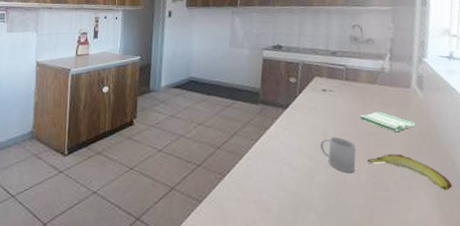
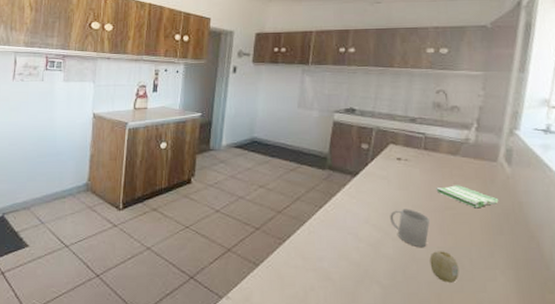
fruit: none [359,175,387,205] -> present [429,251,459,283]
banana: present [367,153,453,191] -> none [440,230,535,273]

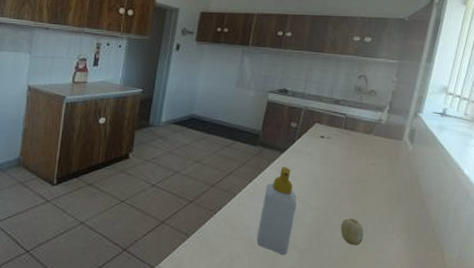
soap bottle: none [332,192,375,290] -> present [257,167,297,255]
mug: present [390,209,430,248] -> none [311,181,343,216]
dish towel: present [436,185,499,209] -> none [351,160,401,181]

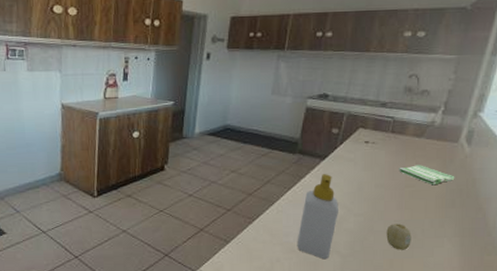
dish towel: none [351,160,401,181] -> present [399,165,455,186]

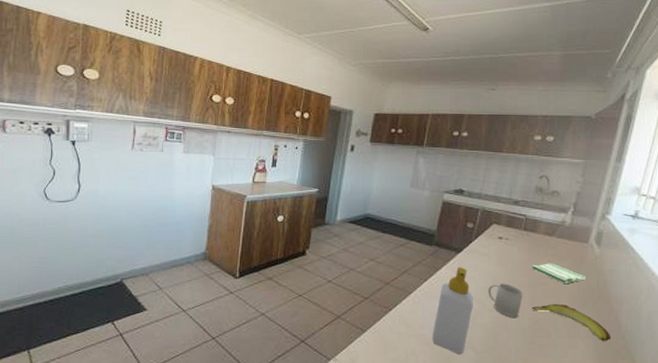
mug: none [354,187,389,222] -> present [488,283,523,318]
fruit: present [386,223,412,250] -> none [520,321,545,349]
banana: none [398,204,479,240] -> present [532,303,612,342]

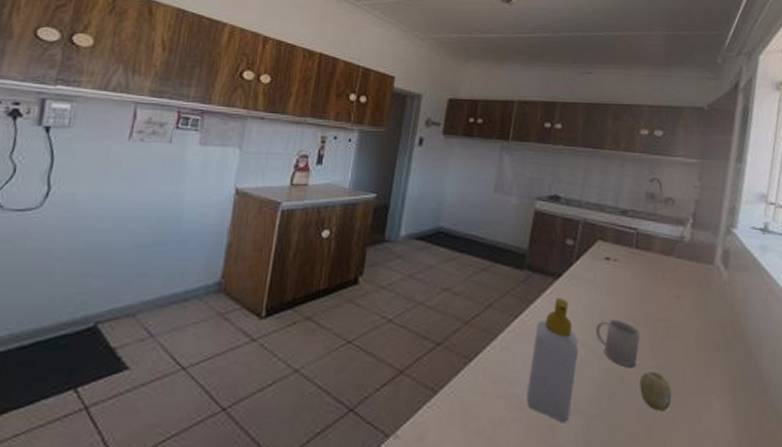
fruit: none [520,321,545,349] -> present [639,372,672,411]
dish towel: present [532,263,586,285] -> none [648,291,715,320]
banana: present [532,303,612,342] -> none [652,345,753,398]

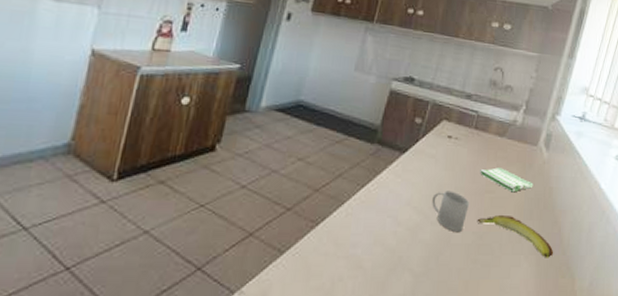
soap bottle: present [526,298,578,423] -> none [364,171,415,279]
fruit: present [639,372,672,411] -> none [463,236,489,269]
dish towel: none [648,291,715,320] -> present [480,167,534,193]
banana: none [652,345,753,398] -> present [477,214,554,258]

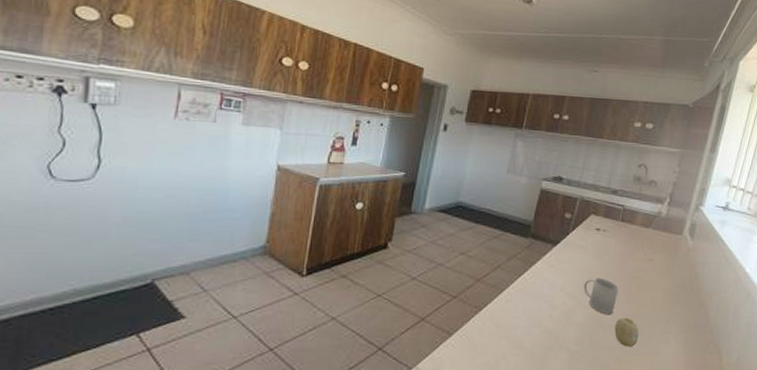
fruit: none [463,236,489,269] -> present [614,318,639,347]
banana: present [477,214,554,258] -> none [626,298,701,337]
dish towel: present [480,167,534,193] -> none [628,256,679,278]

